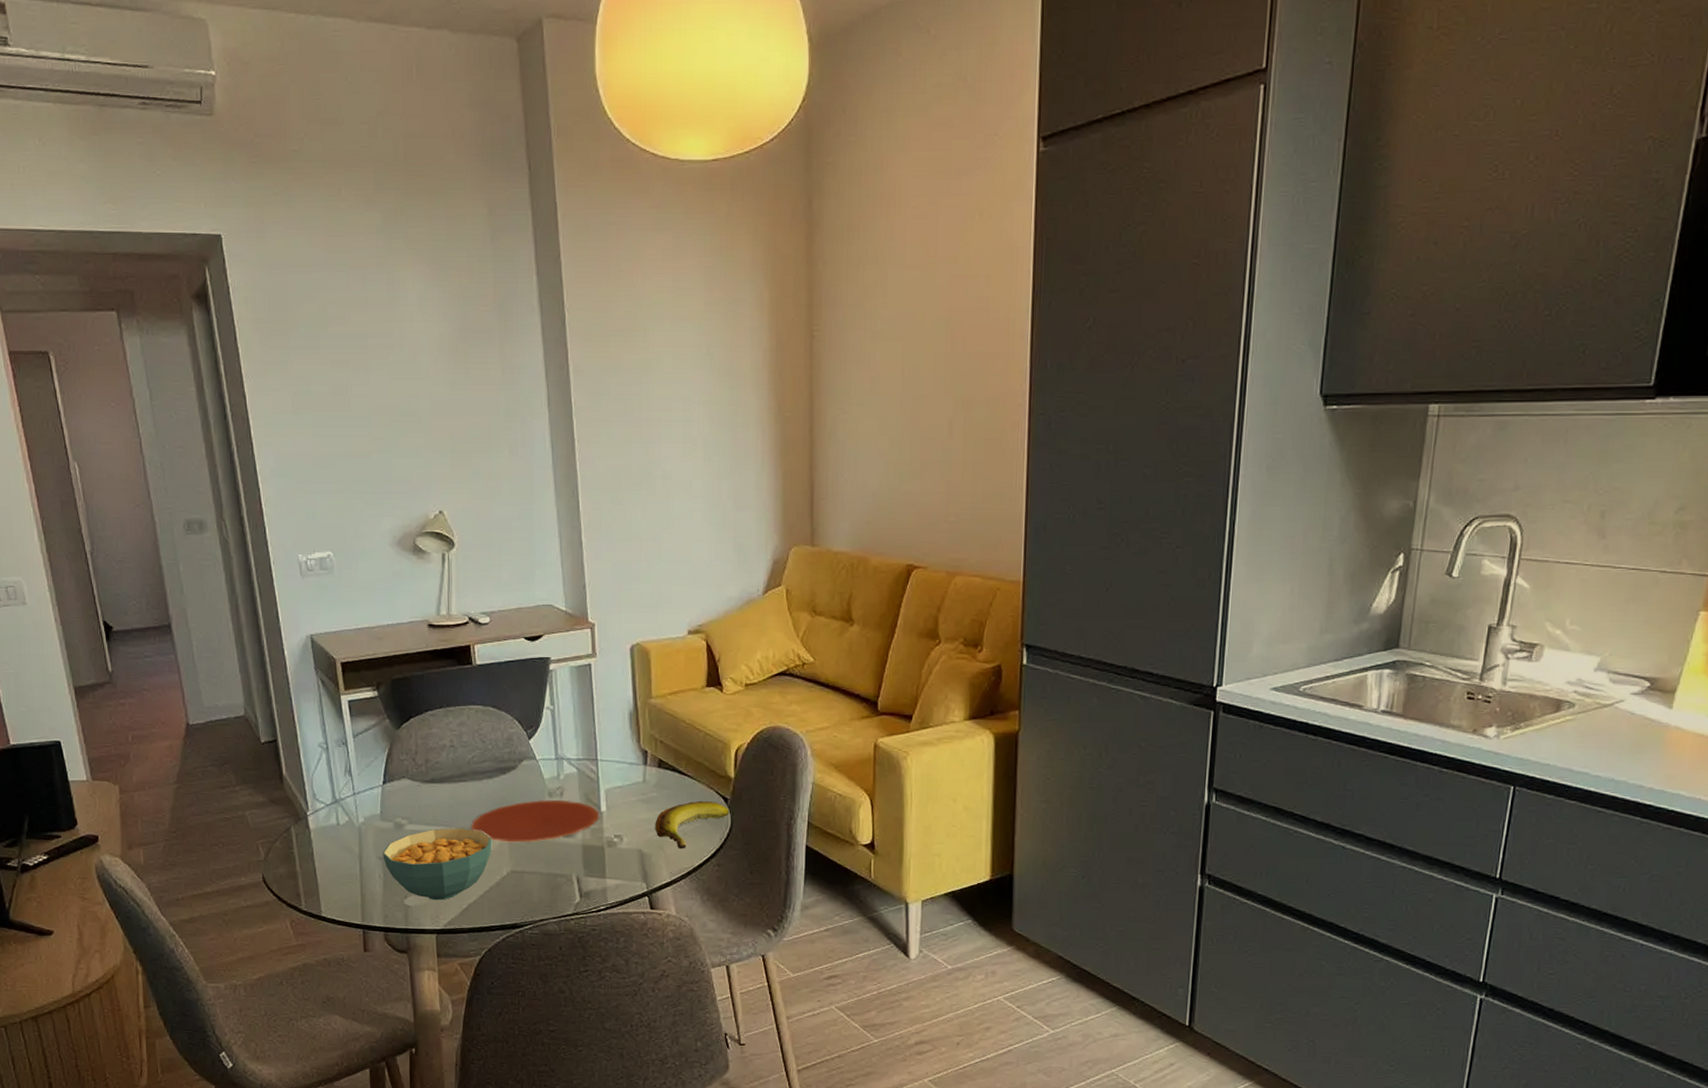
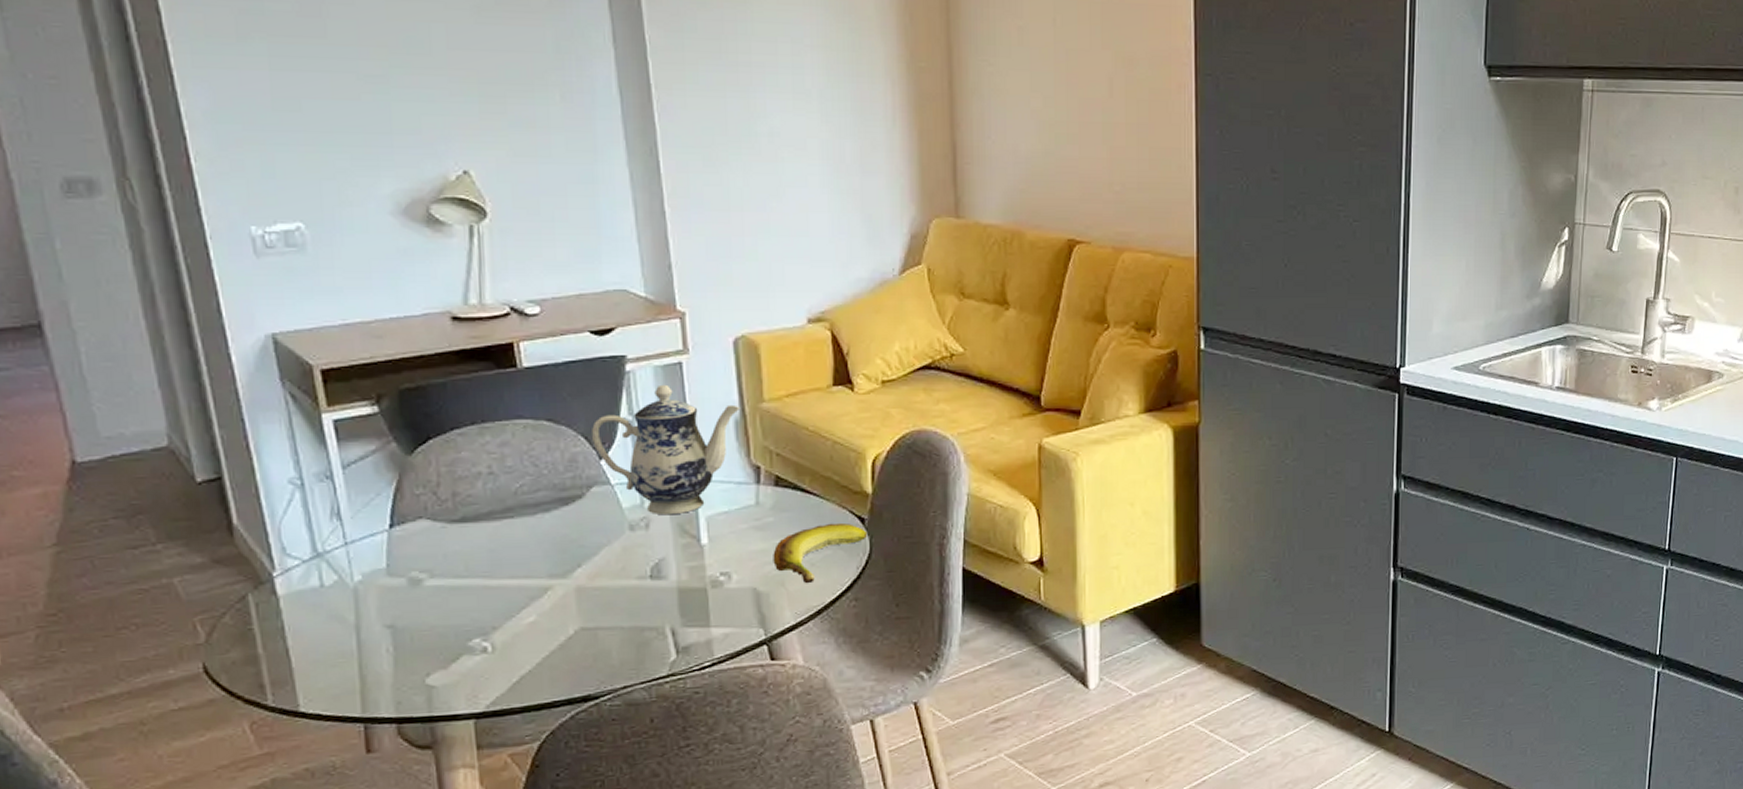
cereal bowl: present [382,828,492,901] -> none [391,578,552,676]
plate: present [470,799,600,843] -> none [520,533,700,592]
teapot: none [524,681,634,787] -> present [592,384,741,516]

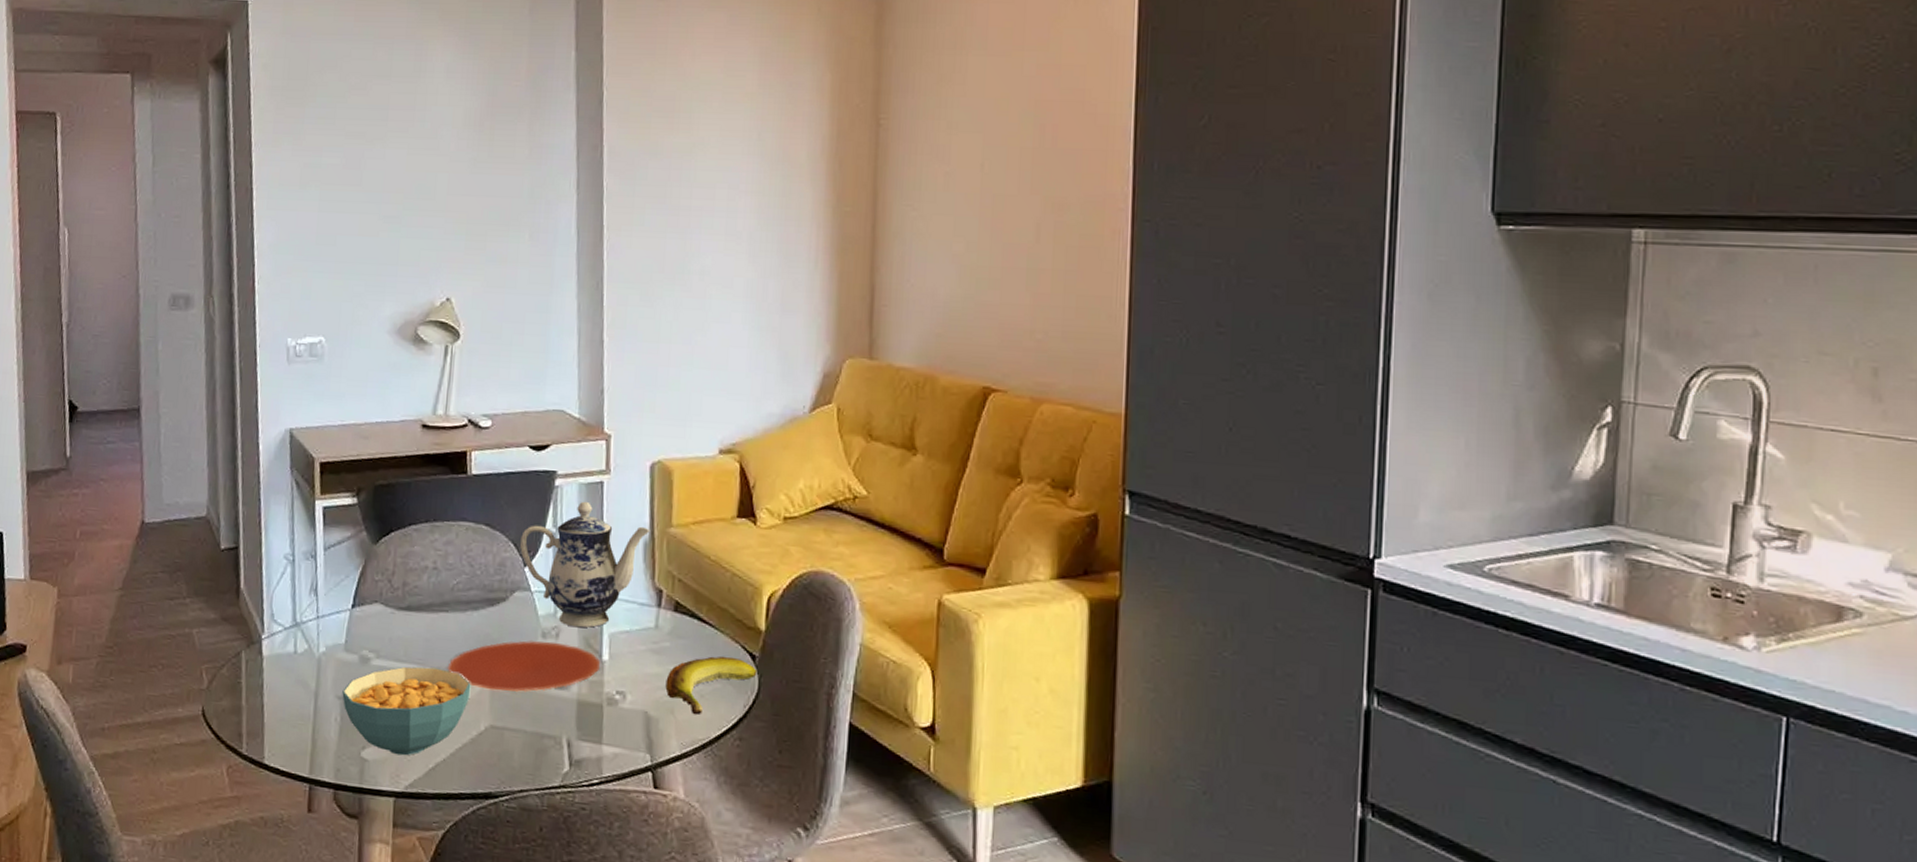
cereal bowl: none [391,578,552,676] -> present [342,666,471,756]
plate: none [520,533,700,592] -> present [447,640,601,692]

